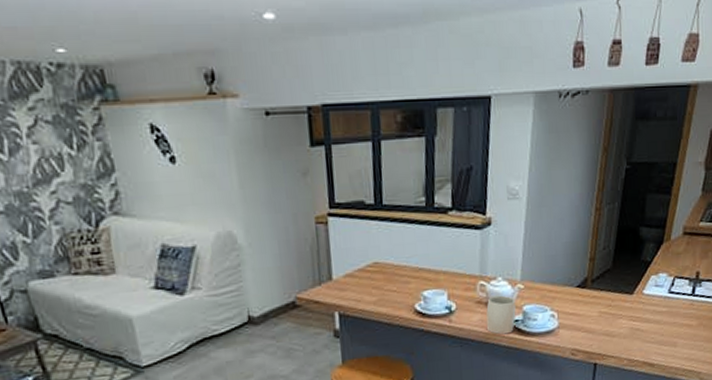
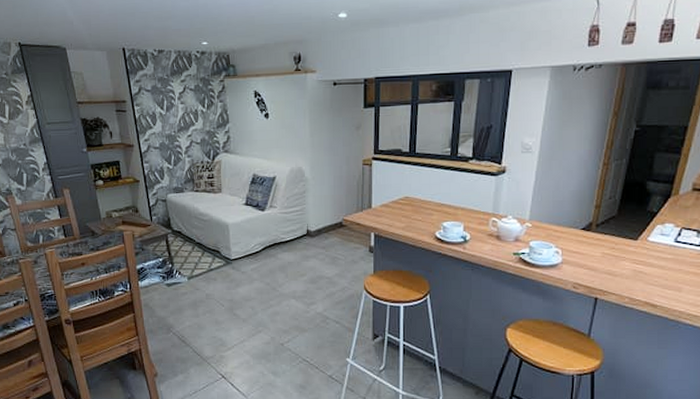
mug: present [485,295,516,335] -> none [495,231,523,264]

